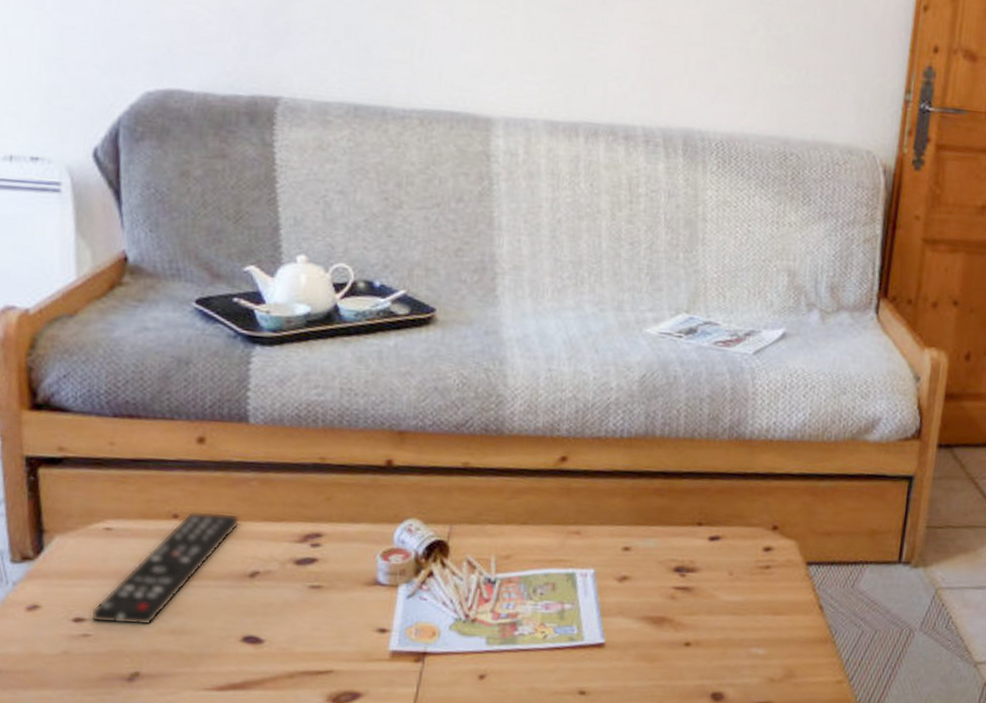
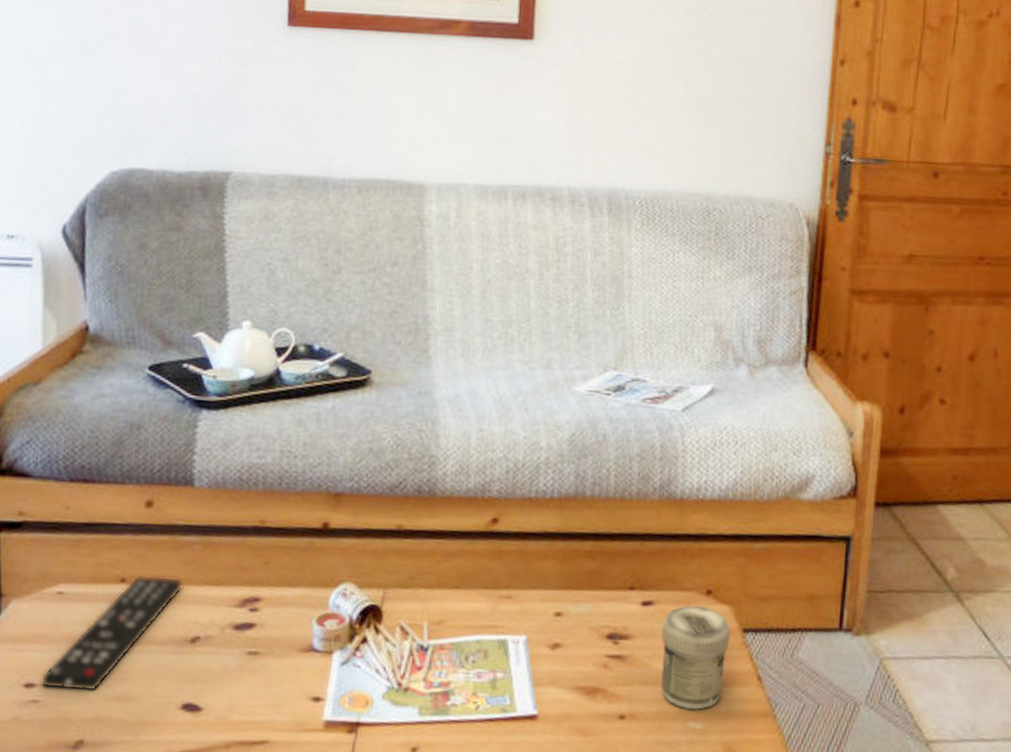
jar: none [726,540,795,637] -> present [661,605,730,710]

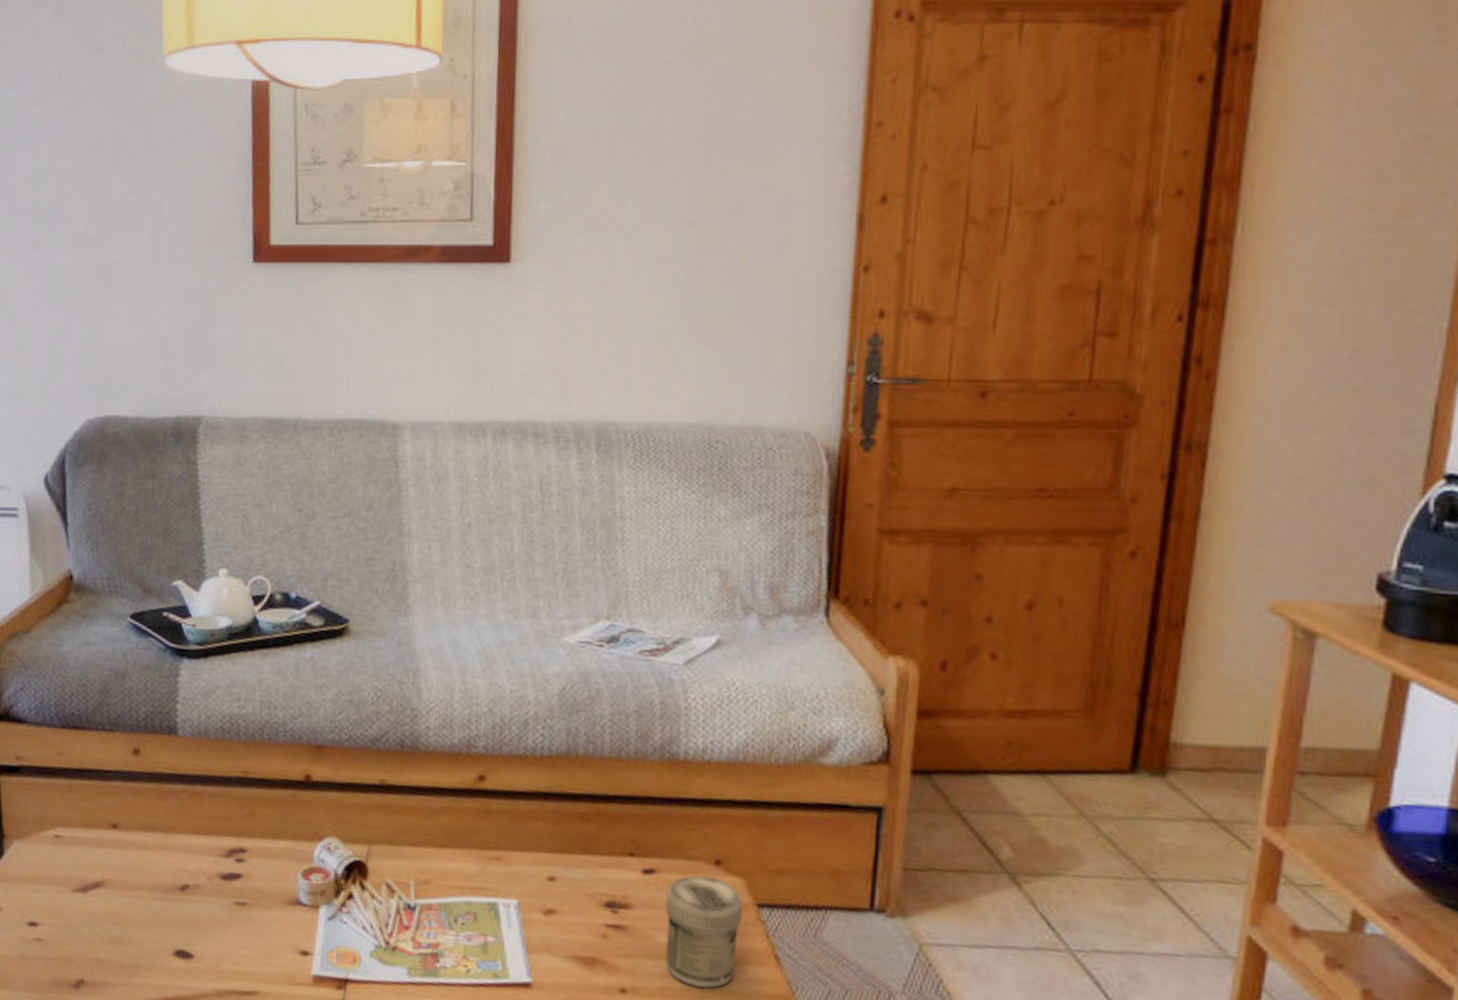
remote control: present [40,575,184,692] -> none [42,822,172,934]

